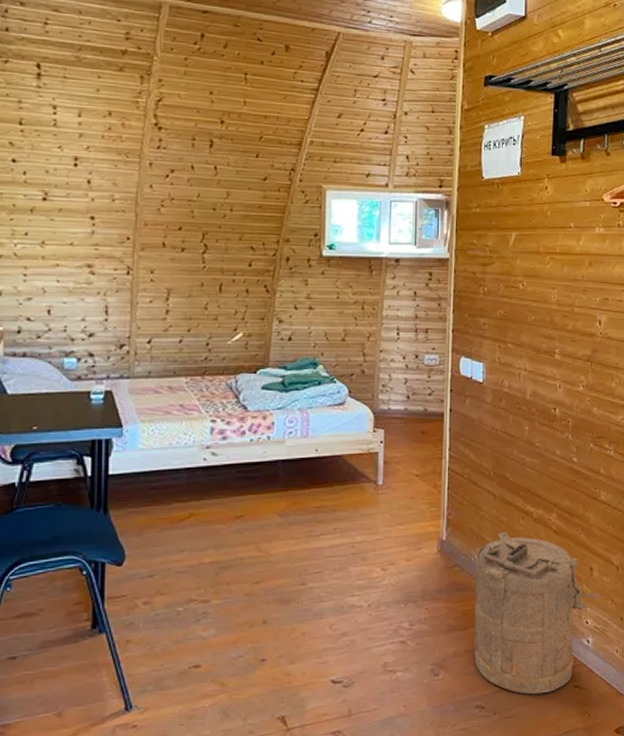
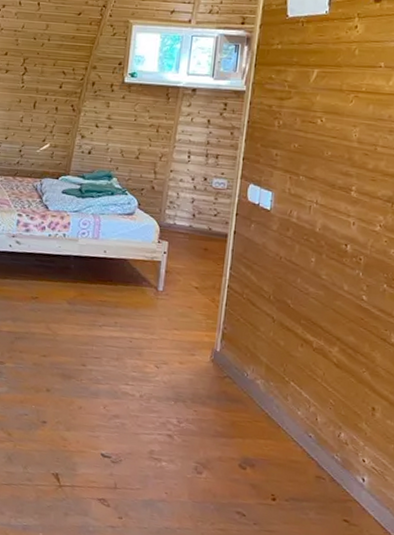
laundry hamper: present [474,531,599,695] -> none [238,354,381,519]

